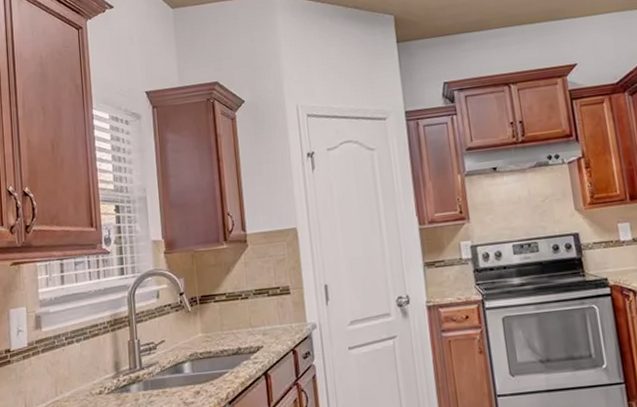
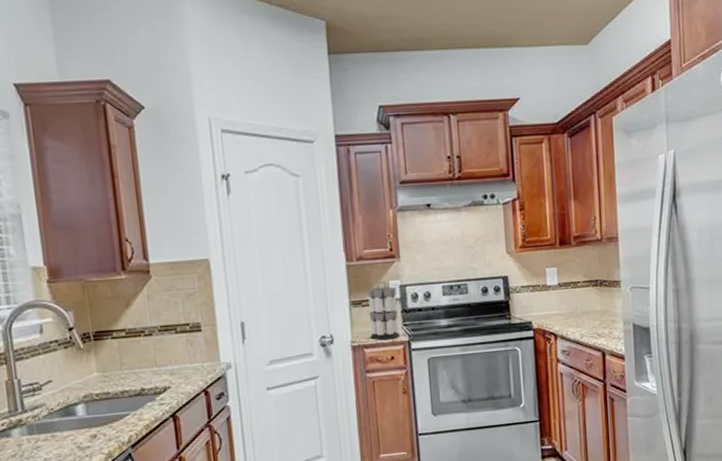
spice rack: none [440,241,473,300] -> present [368,280,400,341]

